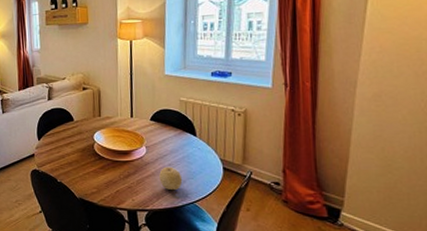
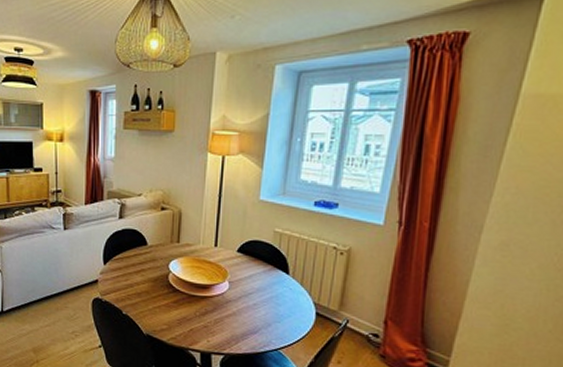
fruit: present [159,166,183,190] -> none [241,306,268,334]

